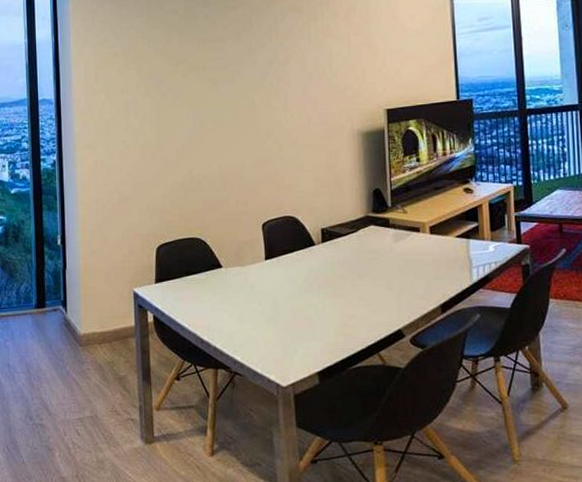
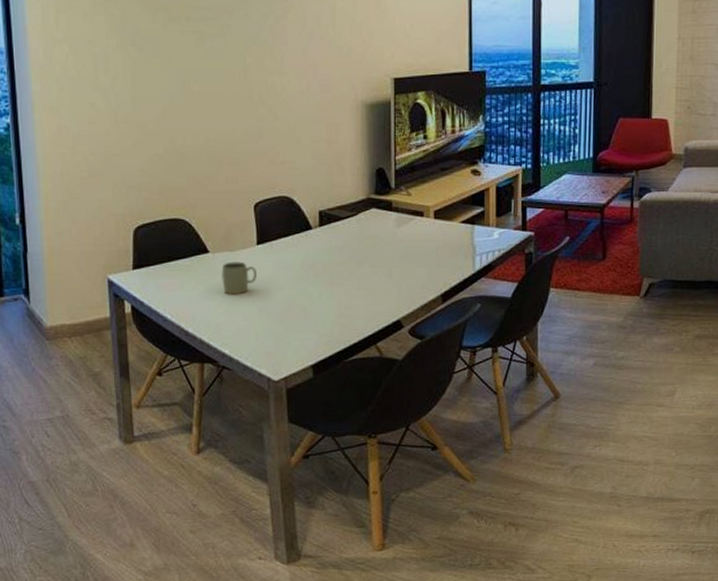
mug: none [233,275,265,306] -> present [221,261,257,295]

